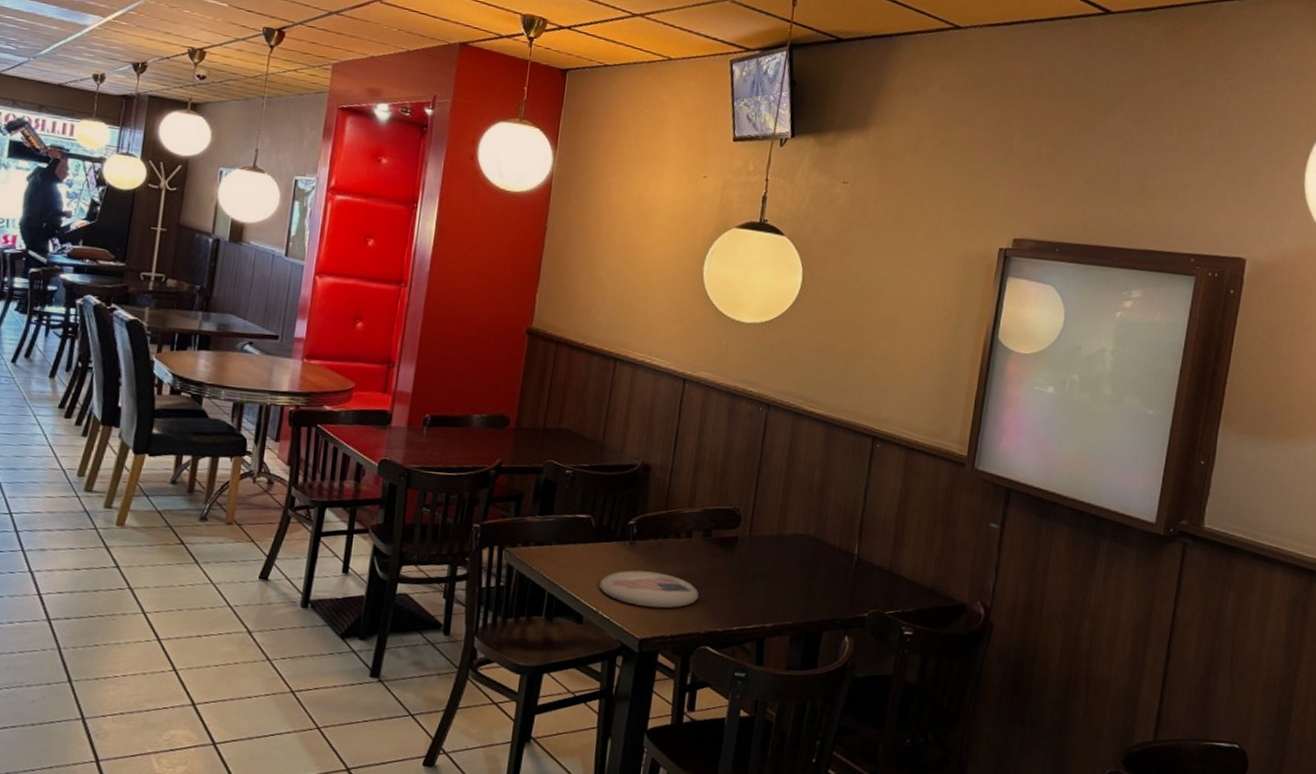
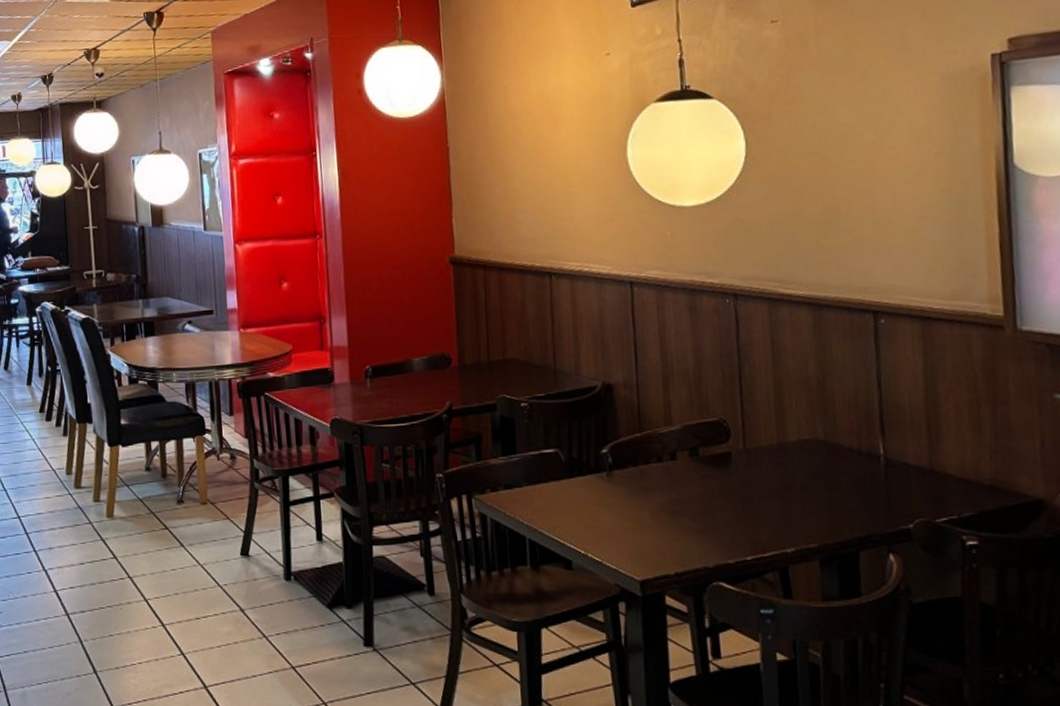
plate: present [599,570,699,609] -> none [582,503,699,544]

